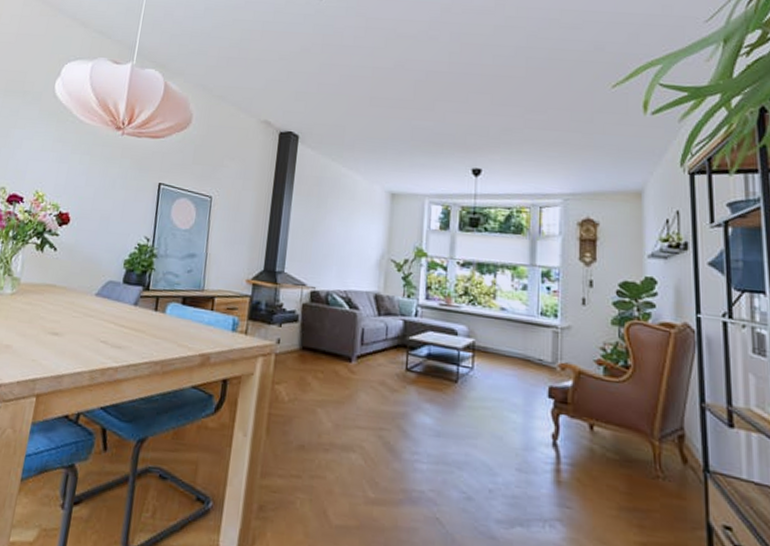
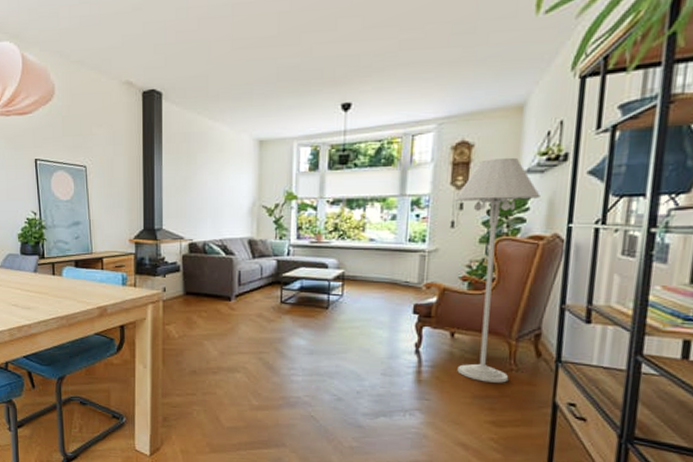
floor lamp: none [584,239,666,493] -> present [455,157,540,383]

